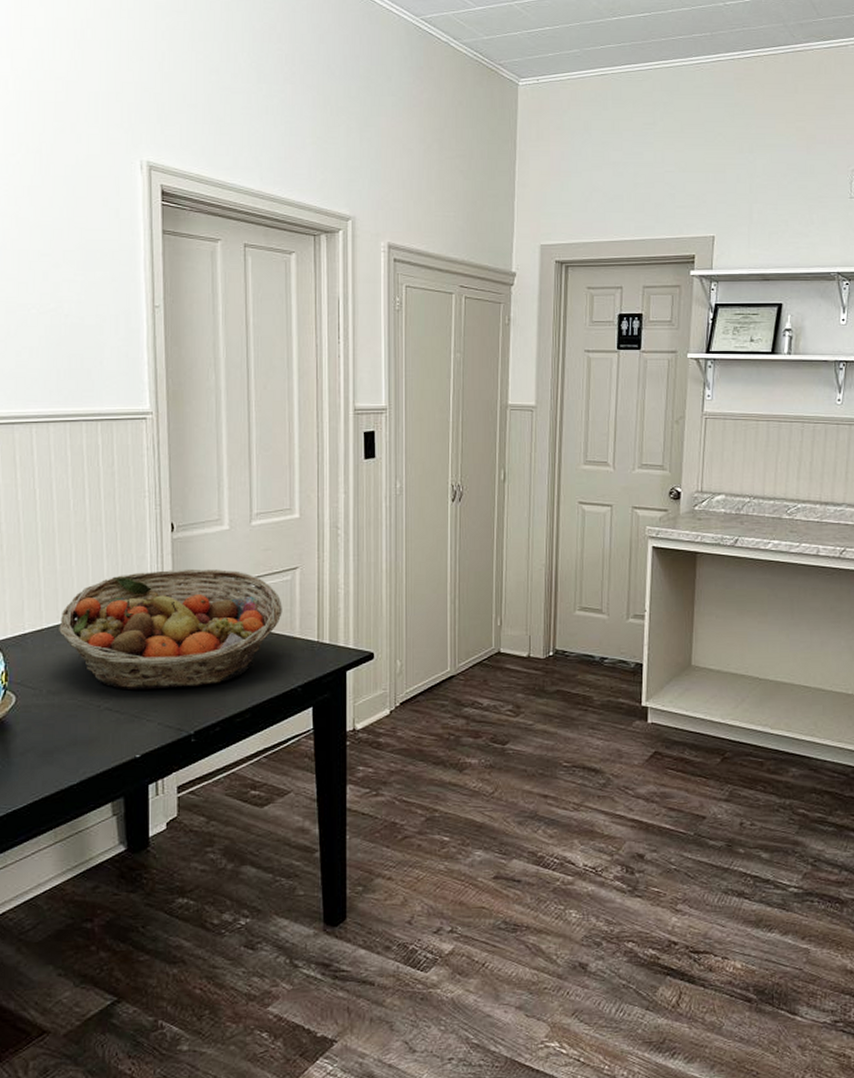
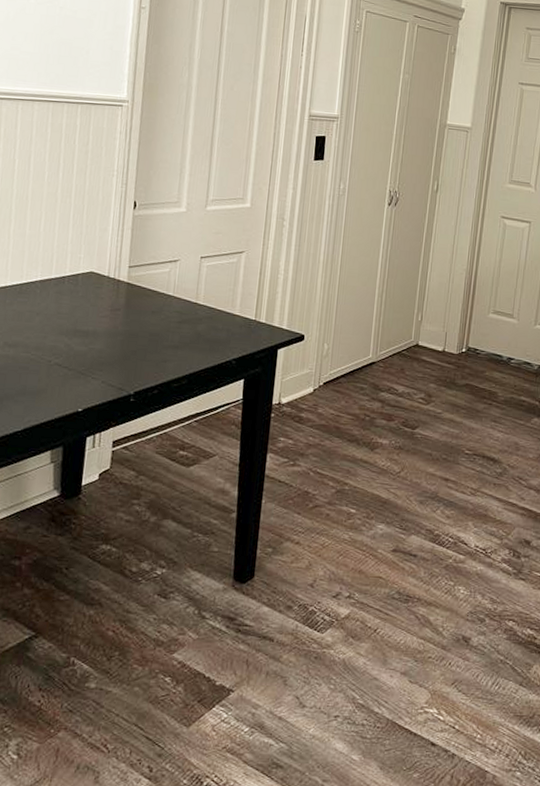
fruit basket: present [59,568,282,690] -> none [21,243,227,351]

